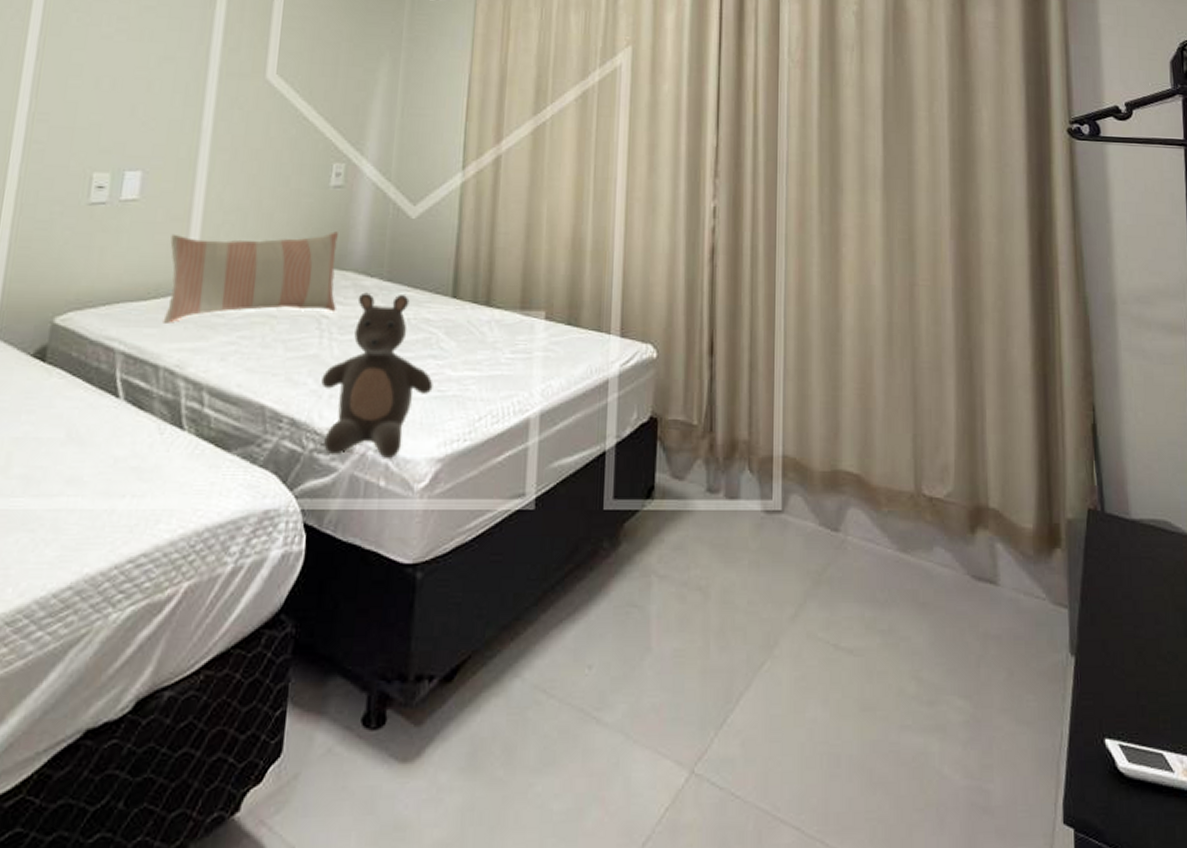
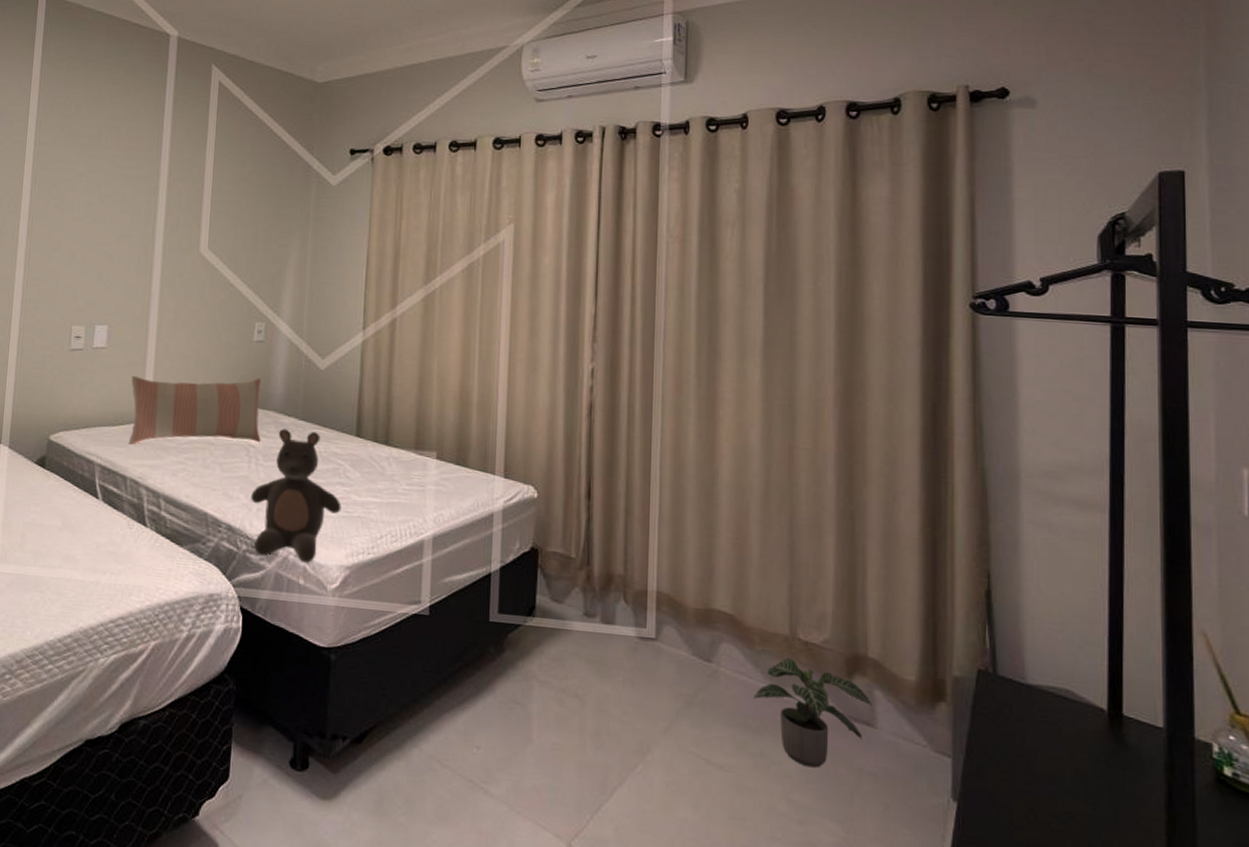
potted plant: none [881,517,993,639] -> present [753,657,871,768]

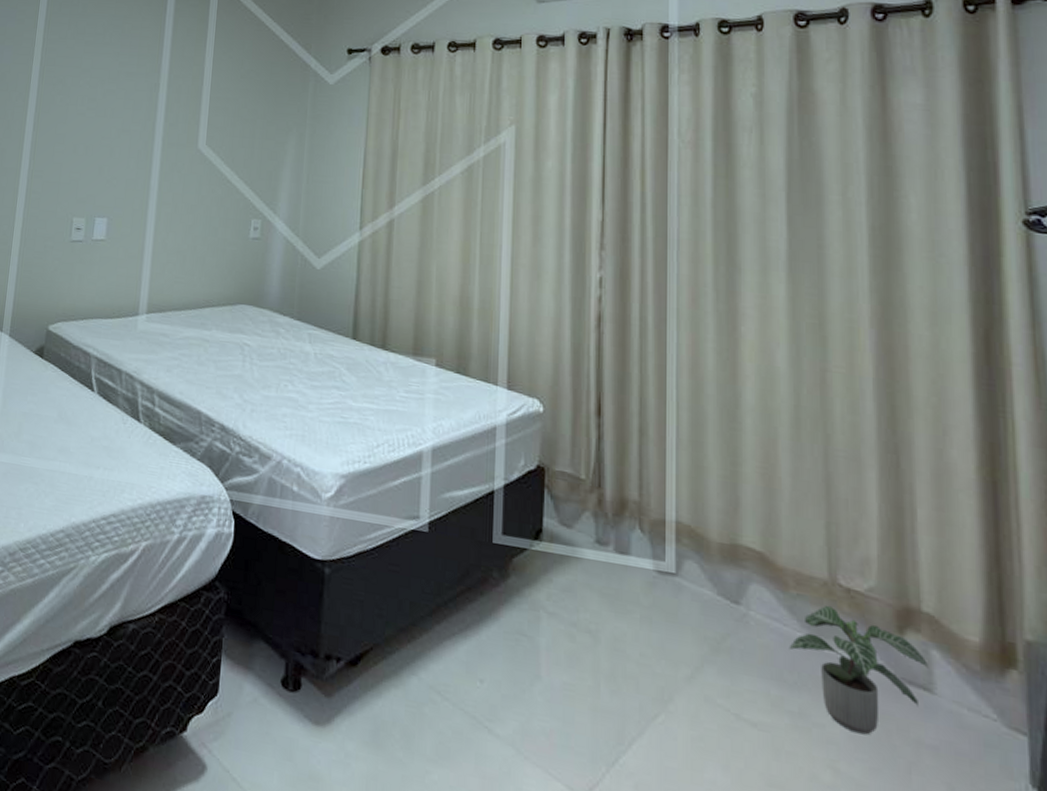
pillow: present [128,375,261,445] -> none [124,268,256,341]
teddy bear: present [251,428,342,564] -> none [245,327,337,469]

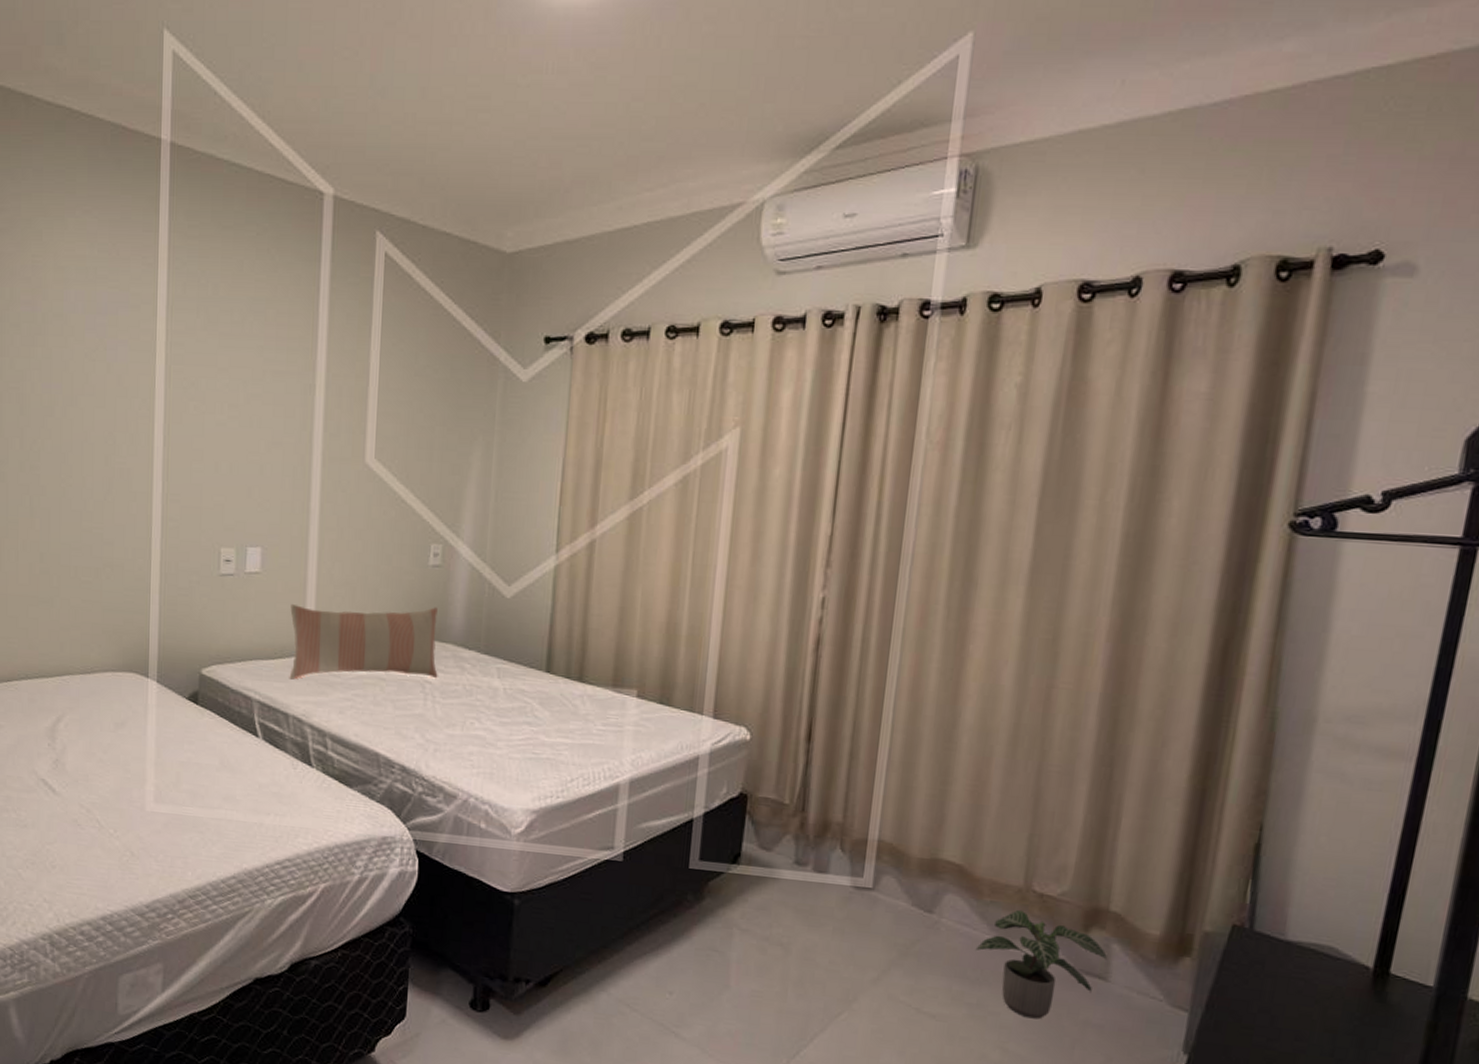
pillow: none [124,268,256,341] -> present [289,603,438,680]

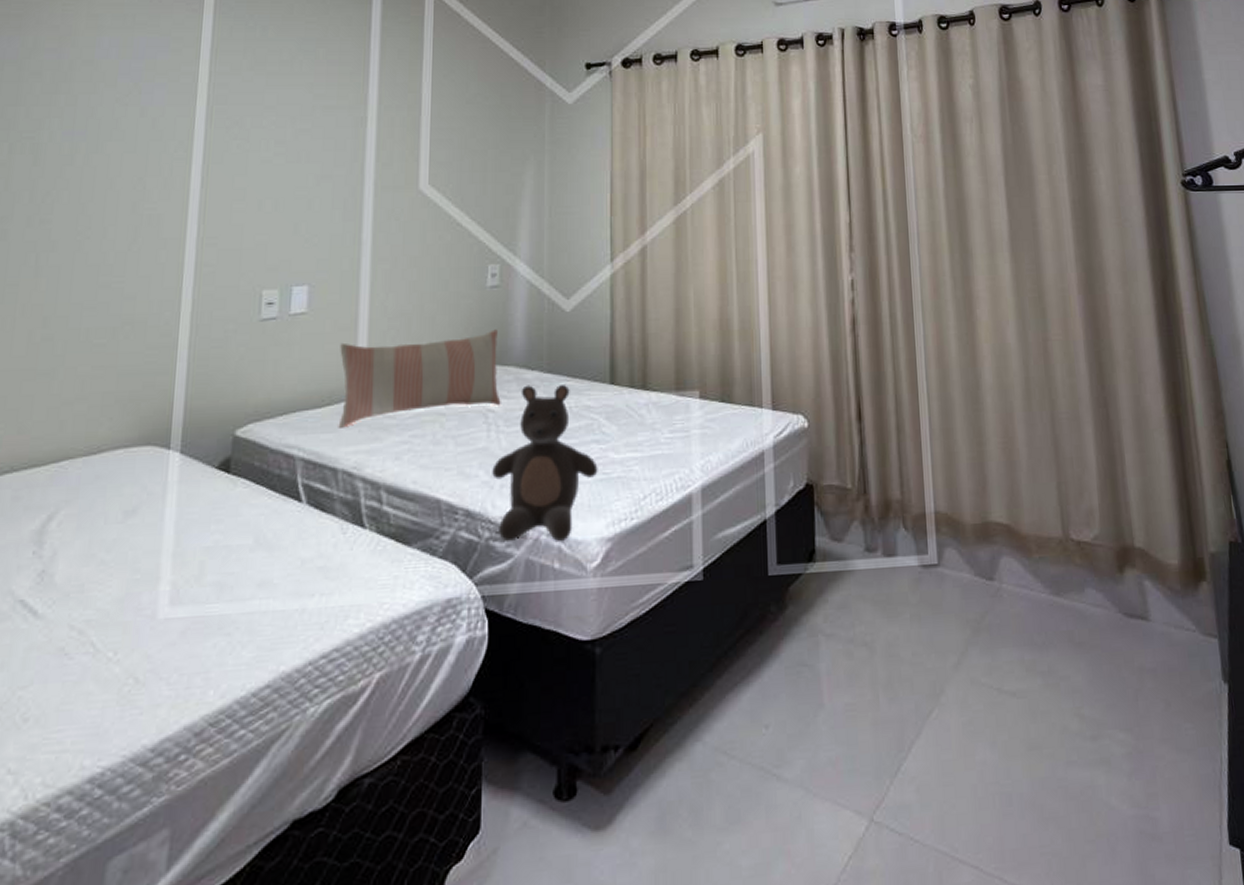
teddy bear: none [427,663,528,807] -> present [492,385,598,543]
potted plant: present [975,909,1107,1020] -> none [1036,561,1143,676]

